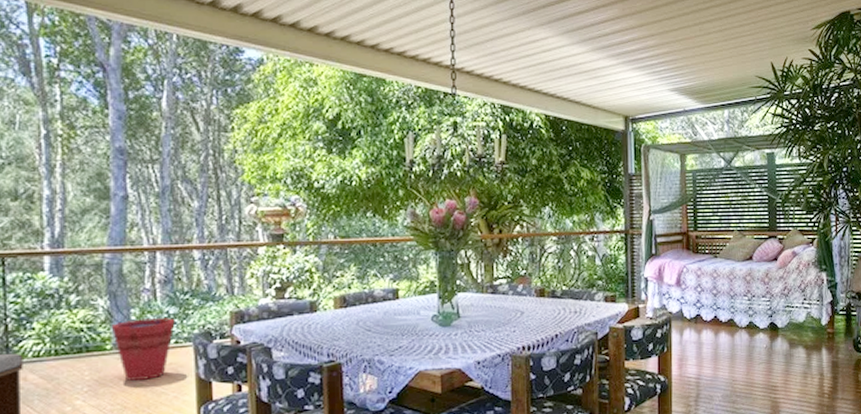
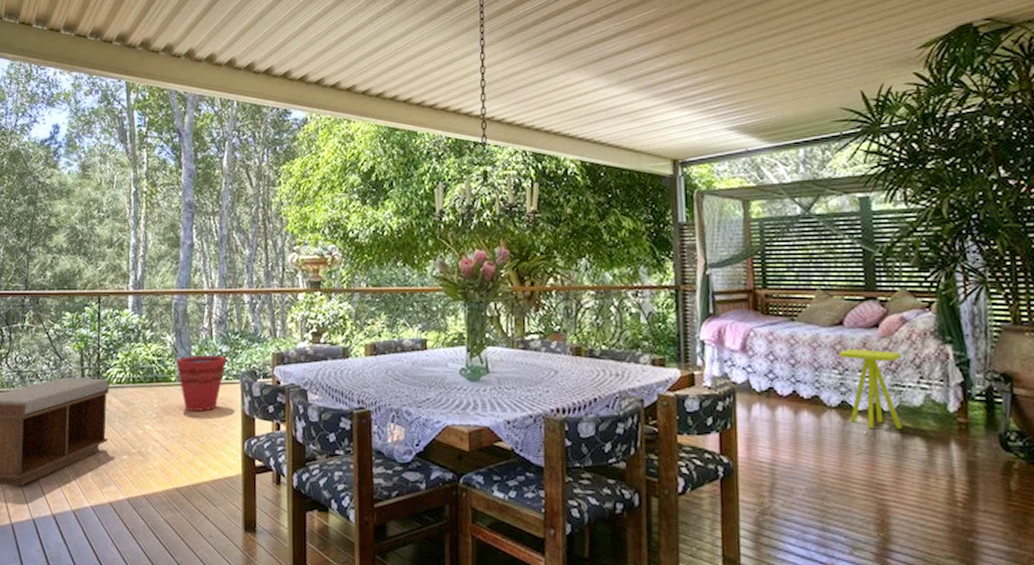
side table: none [748,278,792,342] -> present [838,348,903,429]

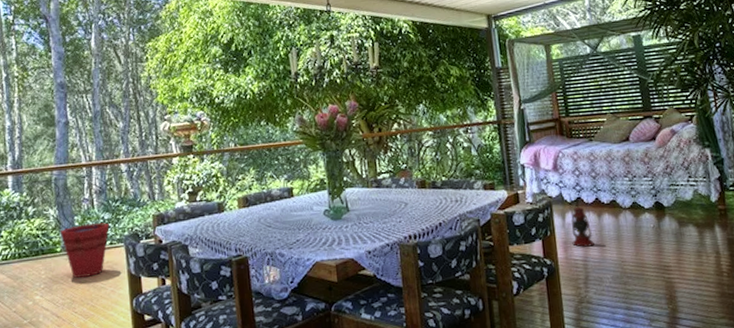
lantern: none [758,398,790,448] -> present [571,206,596,247]
side table: present [838,348,903,429] -> none [627,158,679,222]

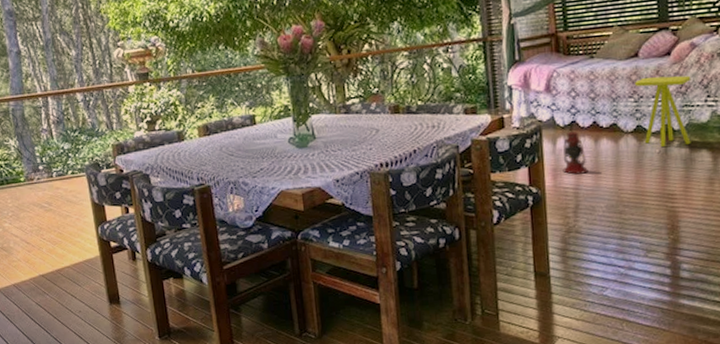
bucket: present [60,222,109,278] -> none [22,152,70,206]
side table: none [627,158,679,222] -> present [634,75,691,147]

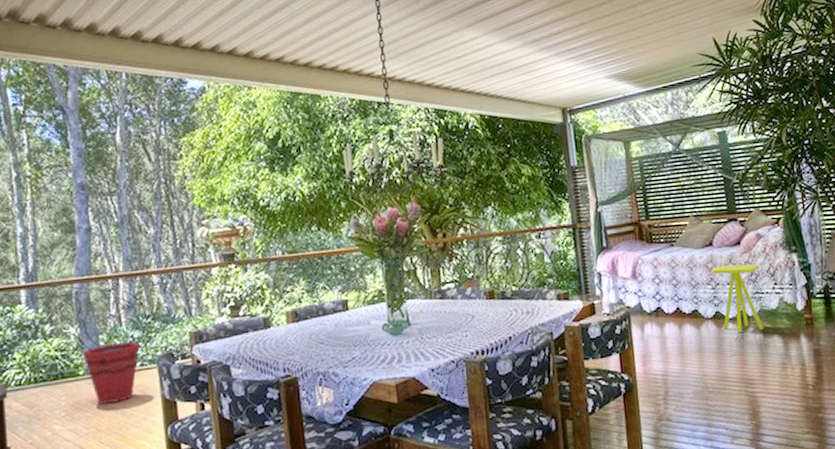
bucket: none [22,152,70,206] -> present [82,341,140,404]
lantern: present [562,131,591,175] -> none [651,317,677,361]

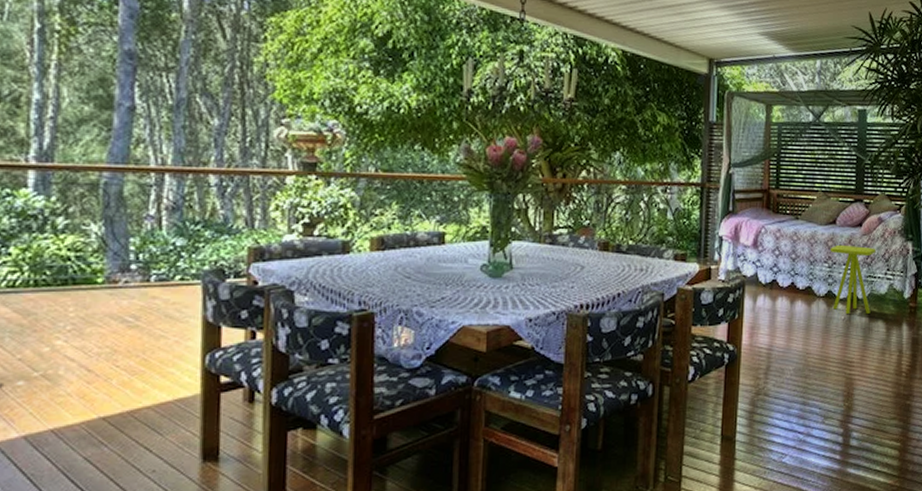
bucket: present [82,341,140,404] -> none [104,250,182,320]

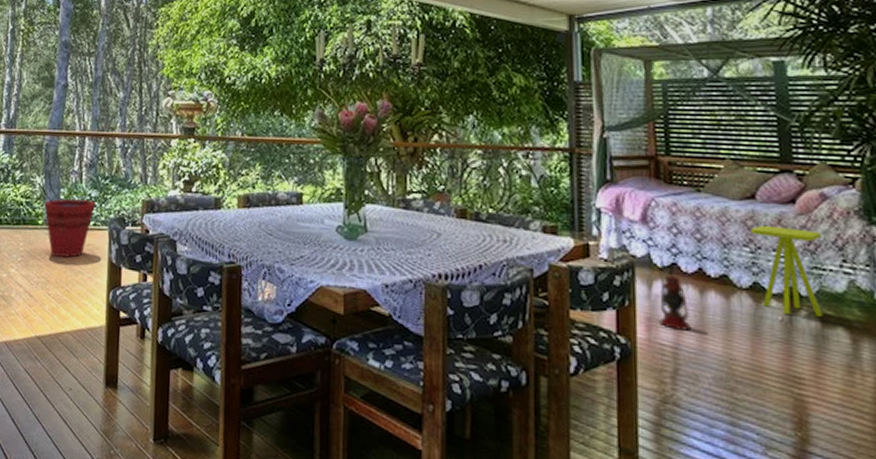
bucket: none [104,250,182,320] -> present [44,199,96,258]
lantern: none [759,289,786,335] -> present [659,274,696,331]

